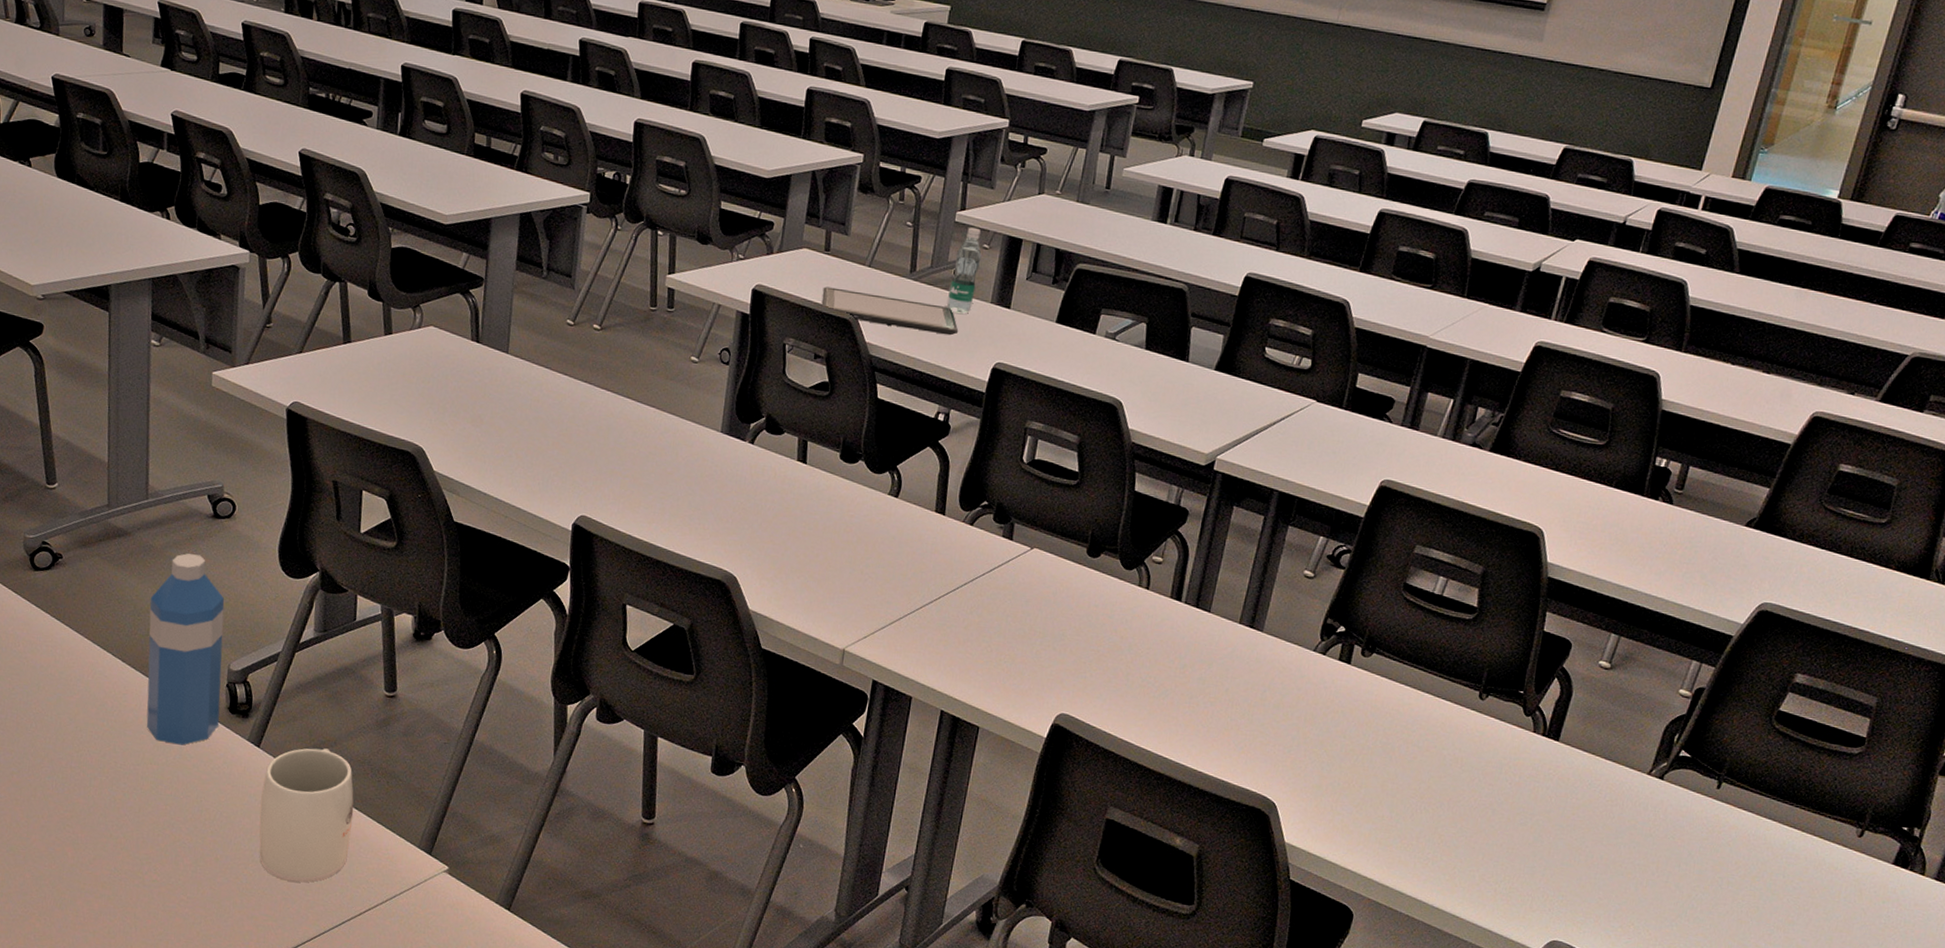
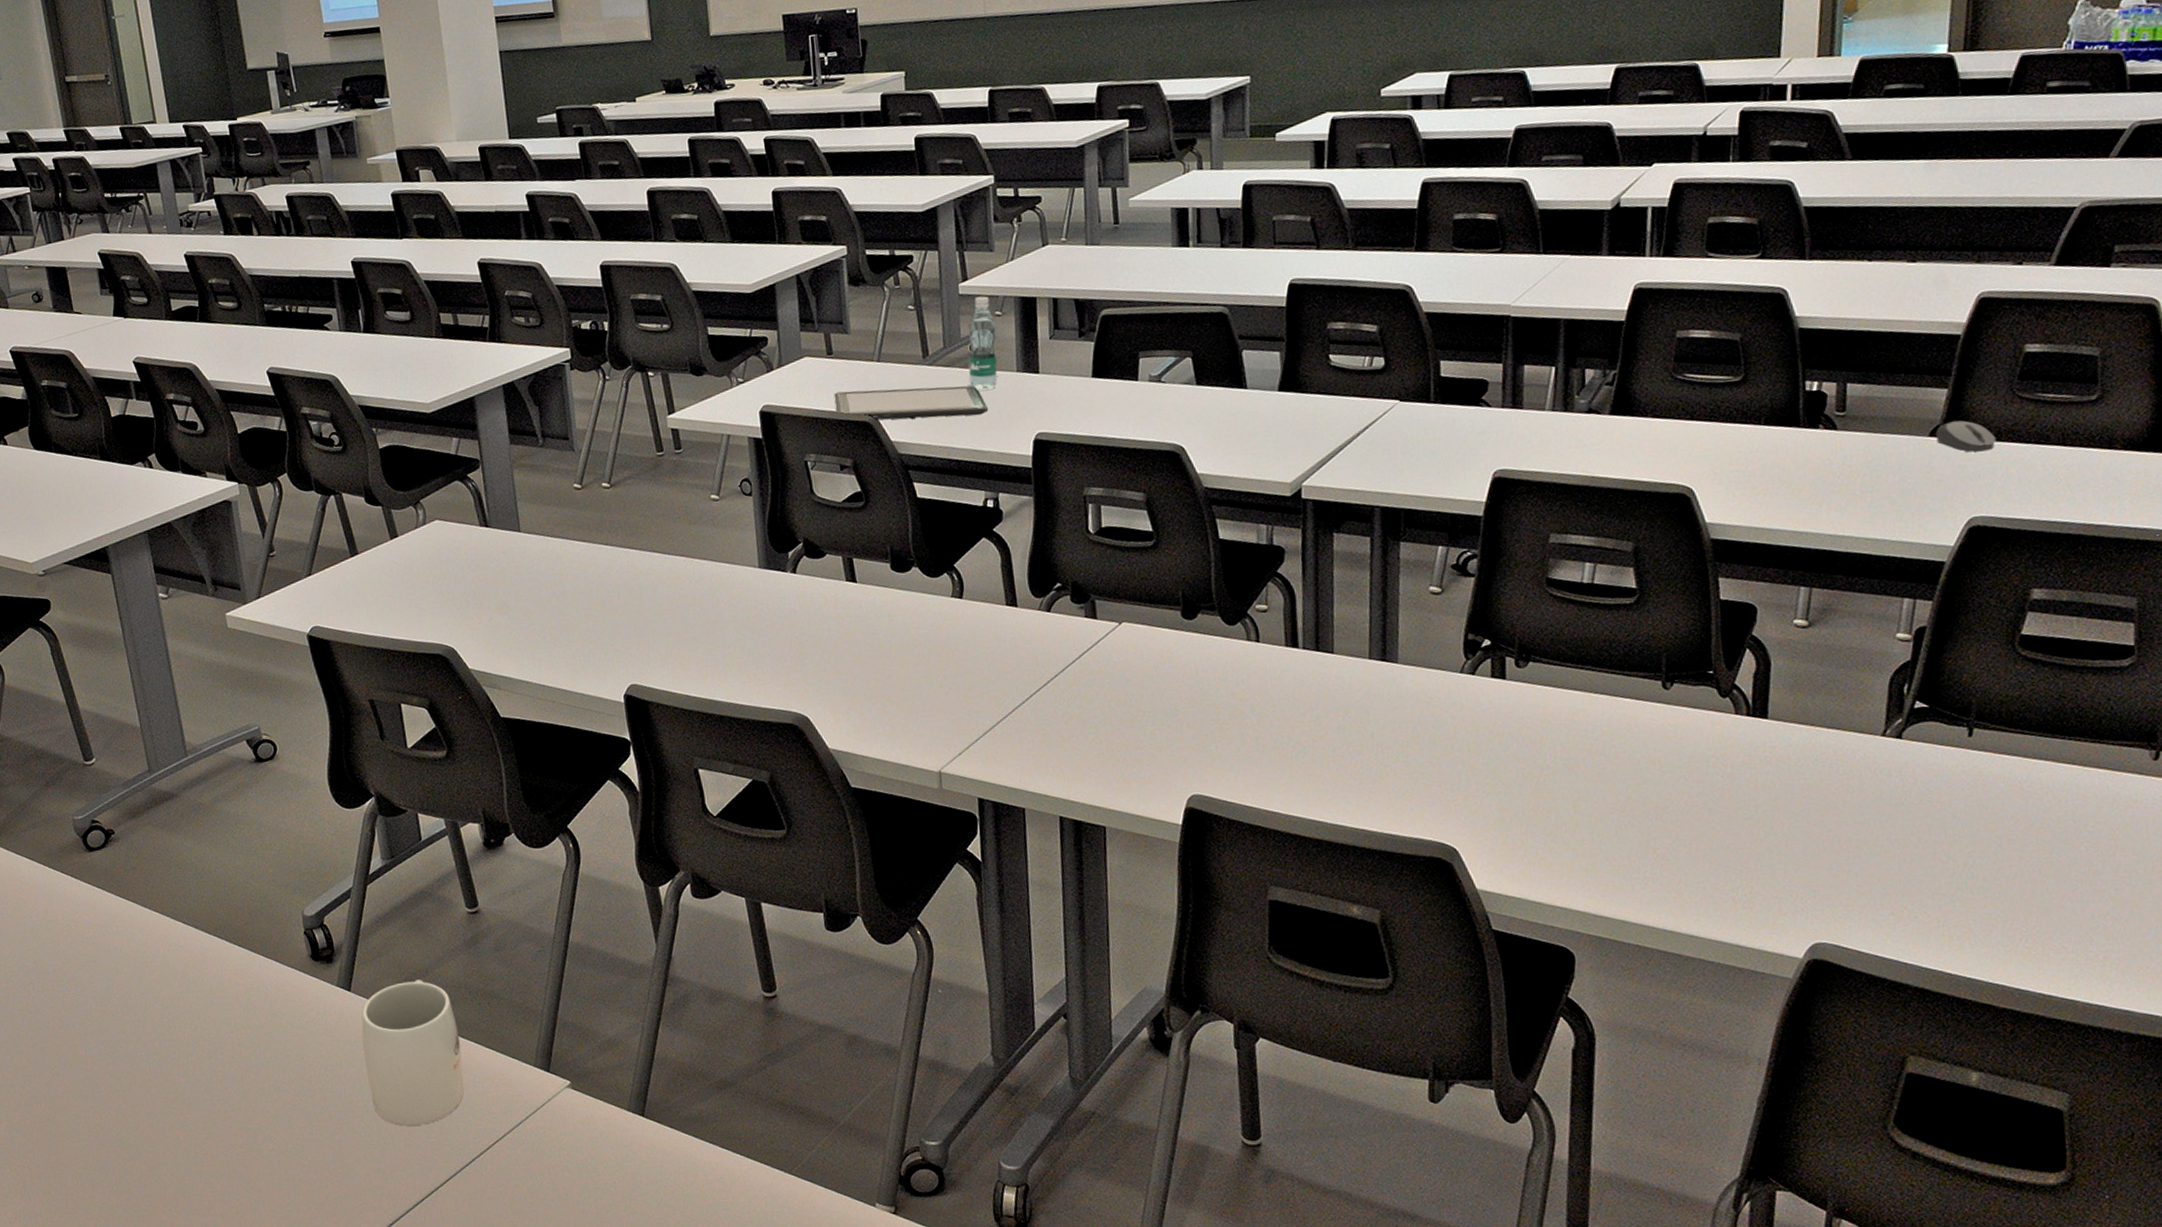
water bottle: present [146,553,225,745] -> none [209,803,305,1004]
computer mouse: none [1750,517,1799,549] -> present [1936,420,1997,453]

